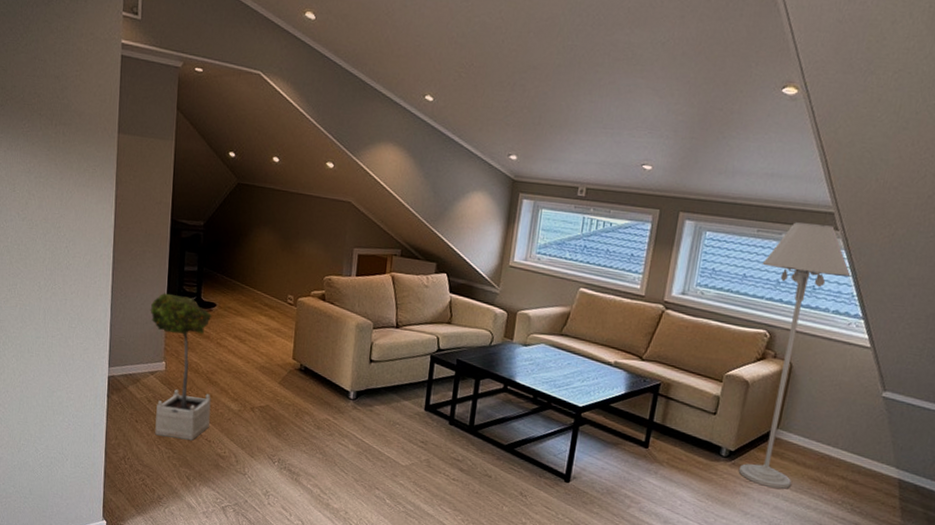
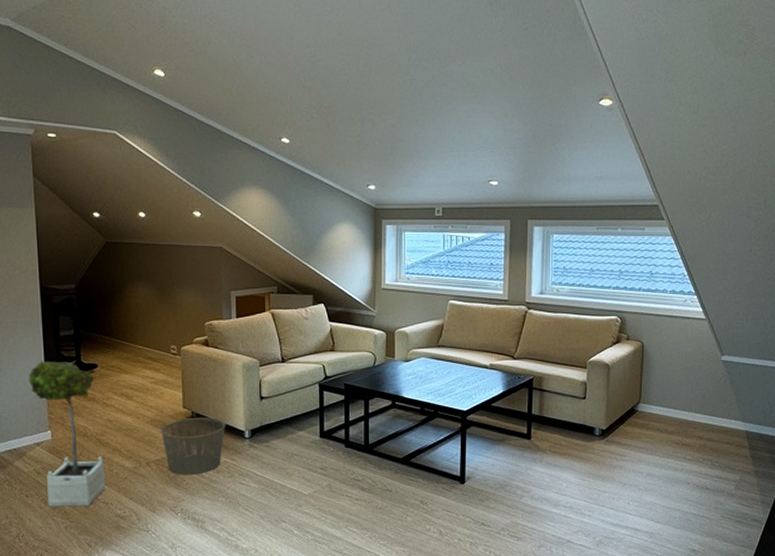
basket: none [268,369,333,428] -> present [160,417,226,475]
floor lamp: present [738,222,851,489] -> none [605,217,680,458]

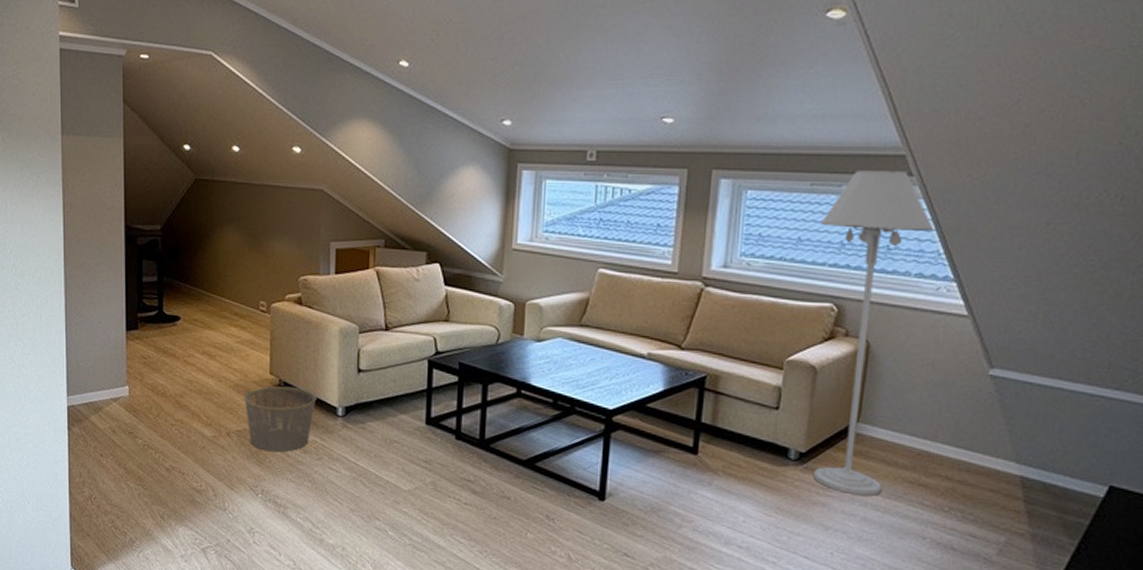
potted tree: present [28,361,106,507] -> none [108,308,183,474]
floor lamp: none [605,217,680,458] -> present [812,170,935,497]

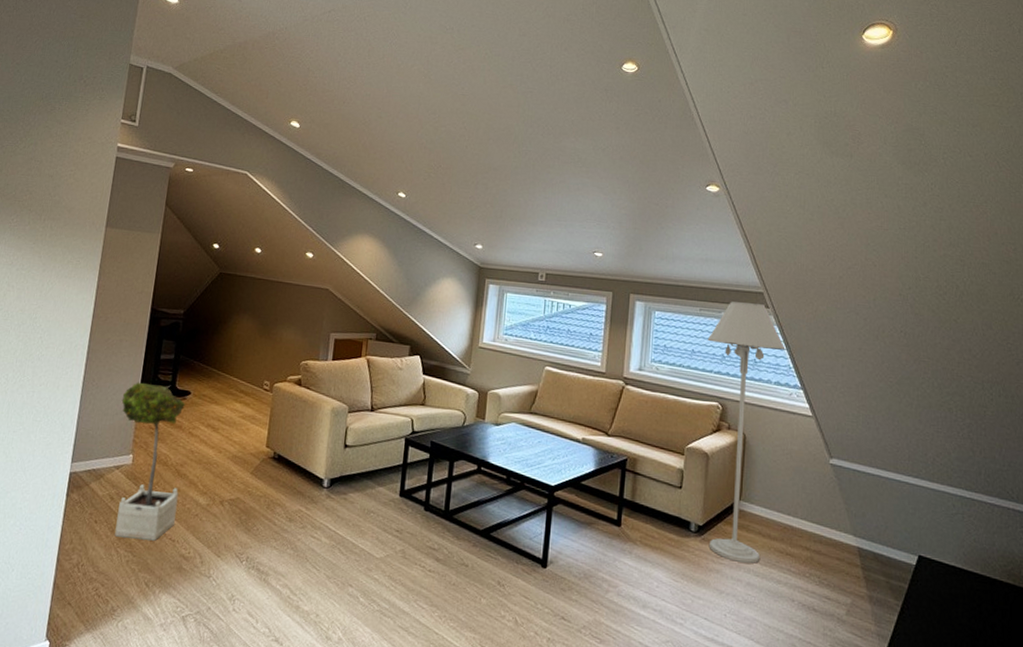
potted tree: none [108,308,183,474] -> present [114,382,185,541]
basket: present [244,386,317,453] -> none [239,458,307,521]

